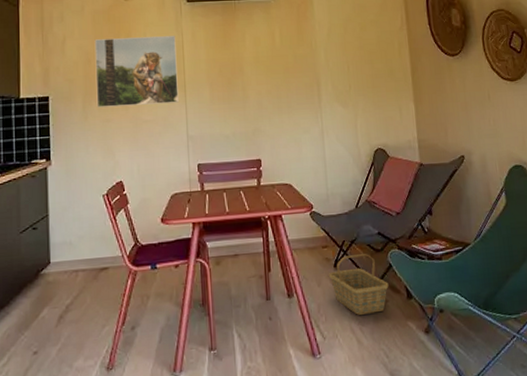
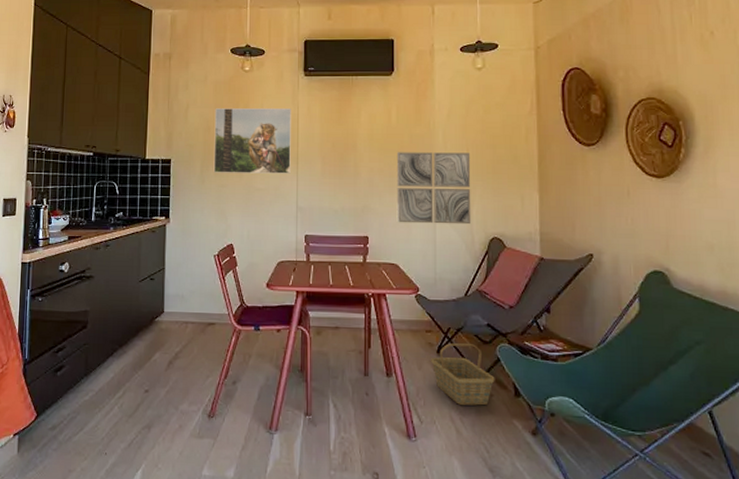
wall art: none [282,69,357,143] -> present [396,152,471,225]

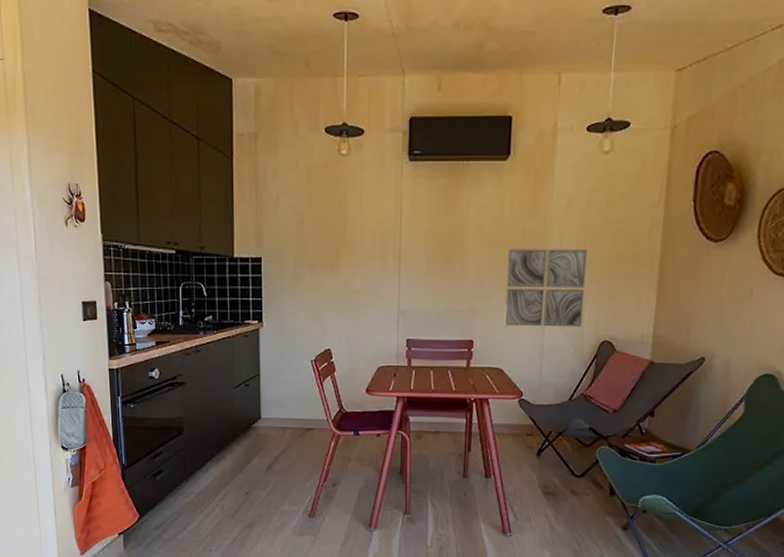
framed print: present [213,108,291,174] -> none [308,199,394,274]
basket: present [430,342,495,406] -> none [529,445,592,504]

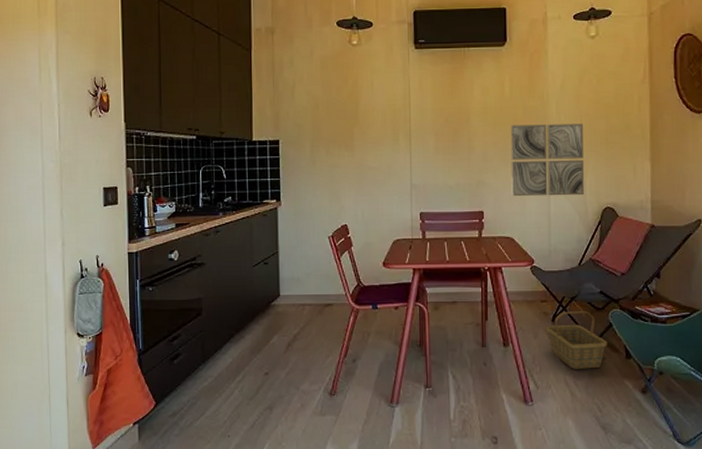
basket: none [529,445,592,504] -> present [545,310,607,369]

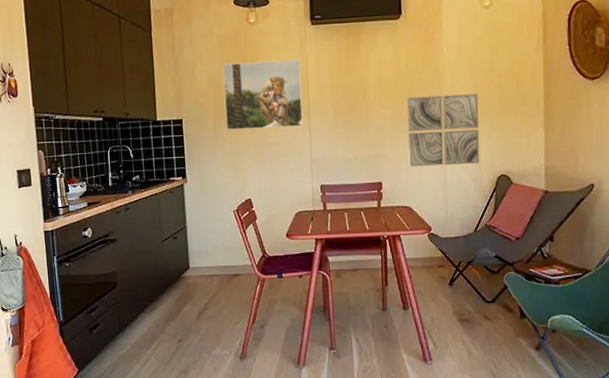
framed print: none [323,83,404,153] -> present [222,60,303,130]
basket: present [545,310,607,369] -> none [443,274,503,329]

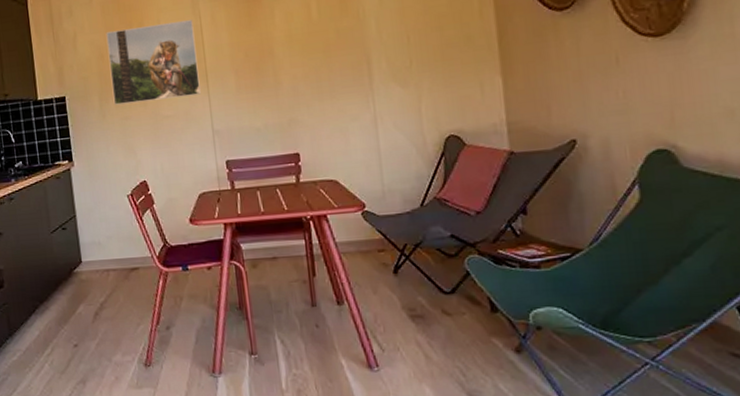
wall art: present [406,94,480,167] -> none [322,40,421,134]

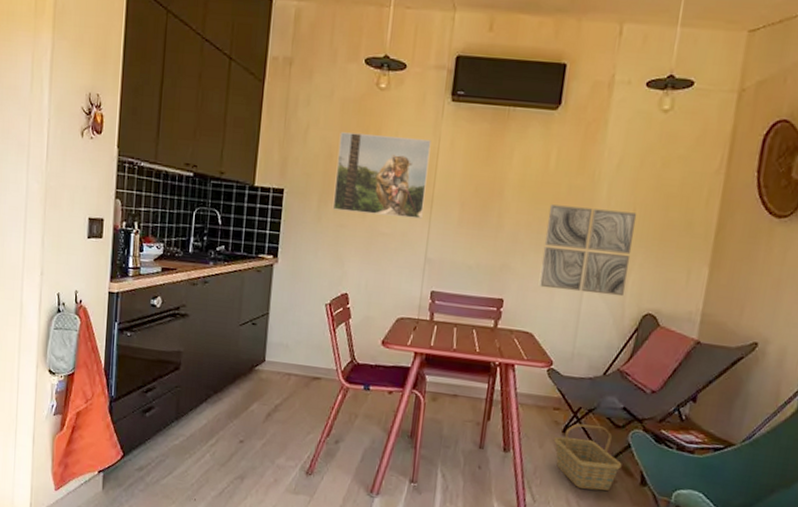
wall art: none [322,40,421,134] -> present [538,204,637,297]
basket: none [386,258,466,327] -> present [553,423,622,491]

